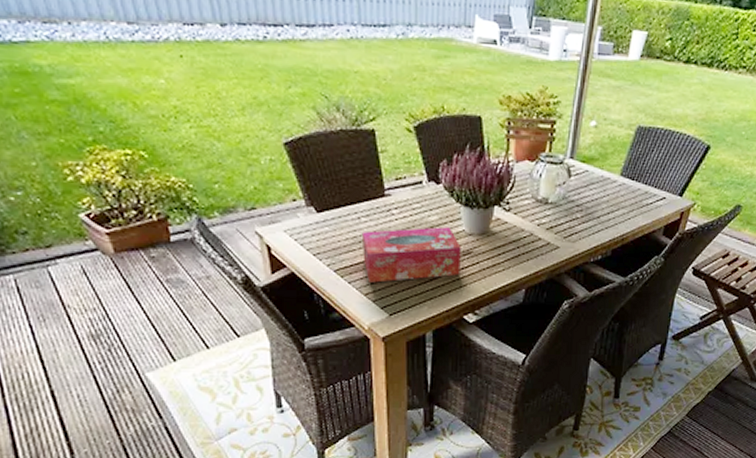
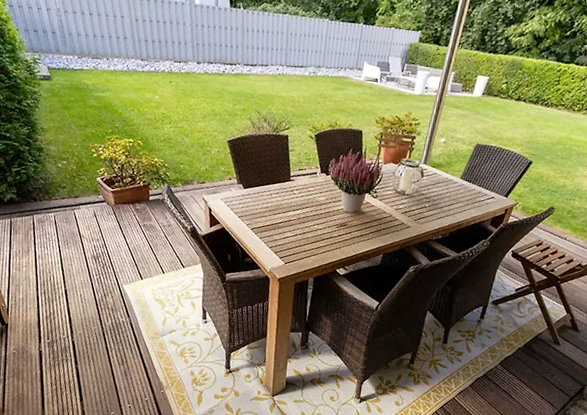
tissue box: present [361,227,461,283] -> none [271,204,340,241]

